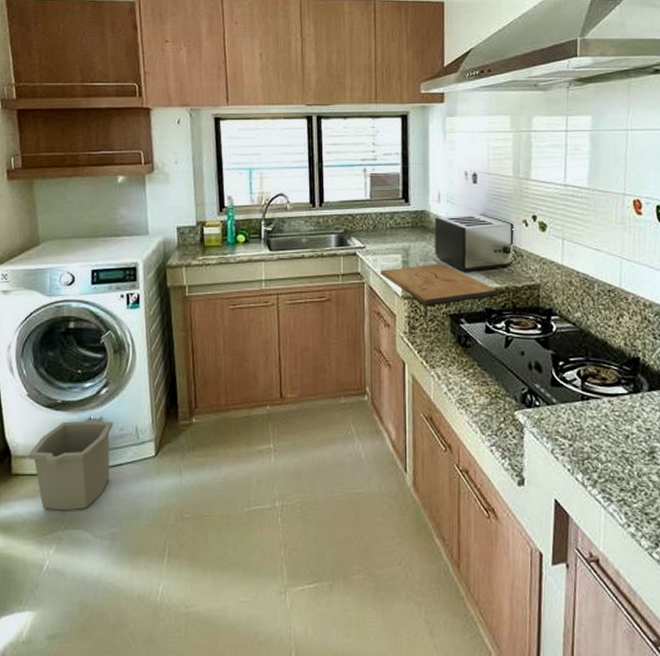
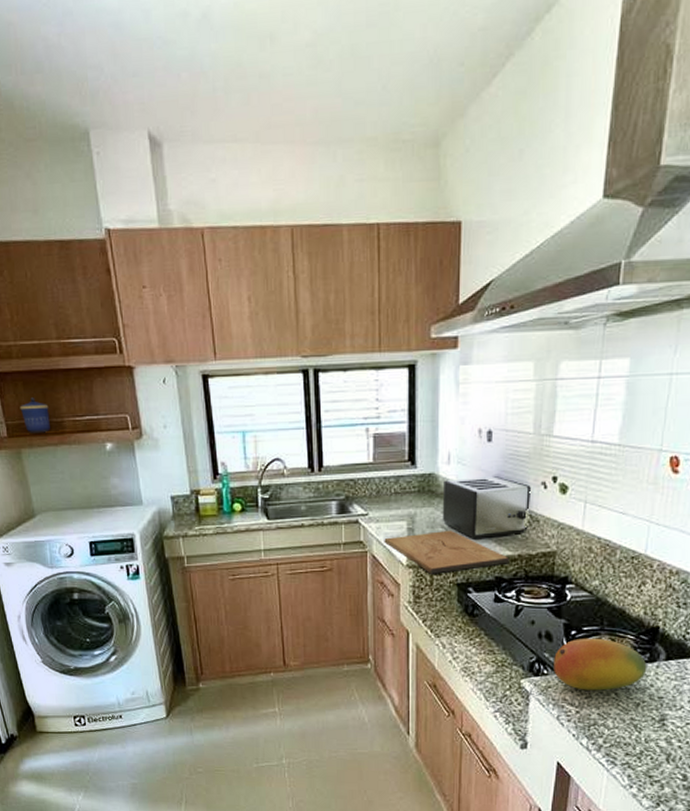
bucket: present [28,416,113,511] -> none [49,681,126,764]
decorative jar: none [37,133,66,165] -> present [20,398,50,433]
fruit: none [545,368,633,423] -> present [554,638,647,691]

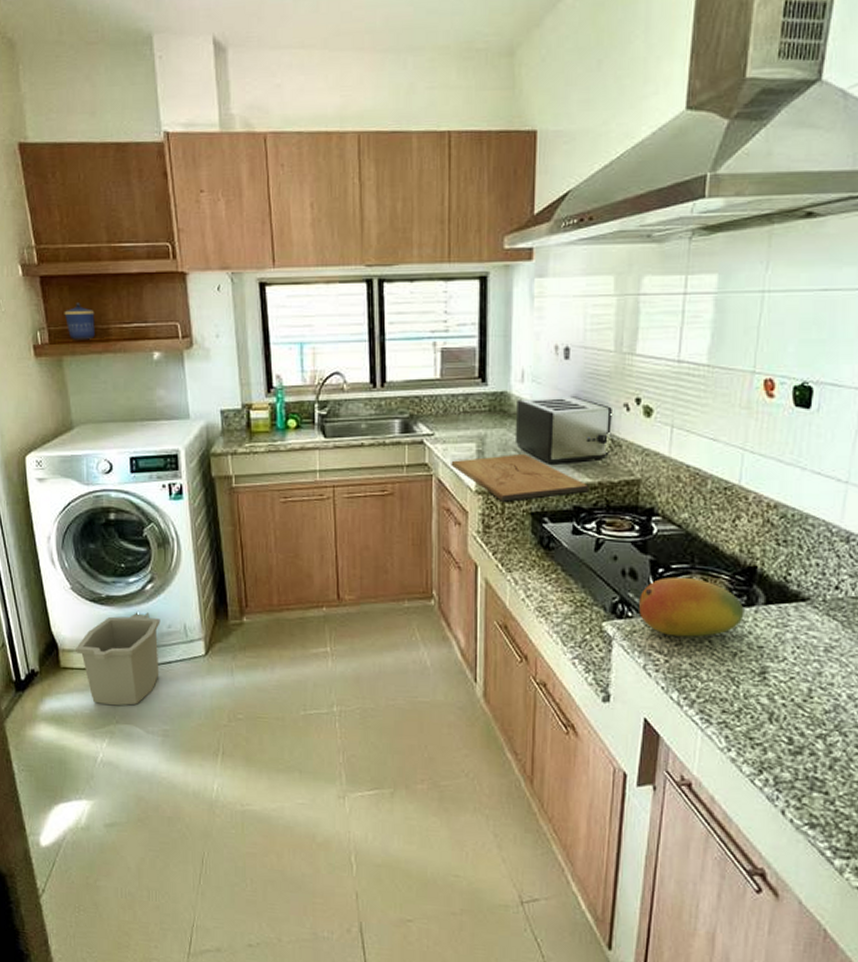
bucket: none [49,681,126,764] -> present [76,612,161,706]

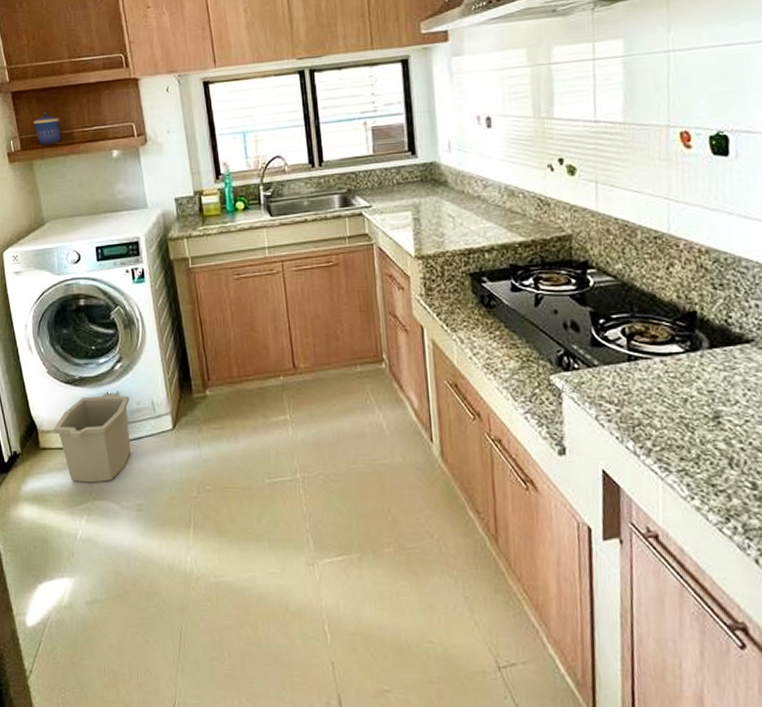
cutting board: present [451,453,589,502] -> none [390,218,523,265]
toaster: present [516,395,612,464] -> none [446,160,539,226]
fruit: present [639,576,744,638] -> none [584,326,690,386]

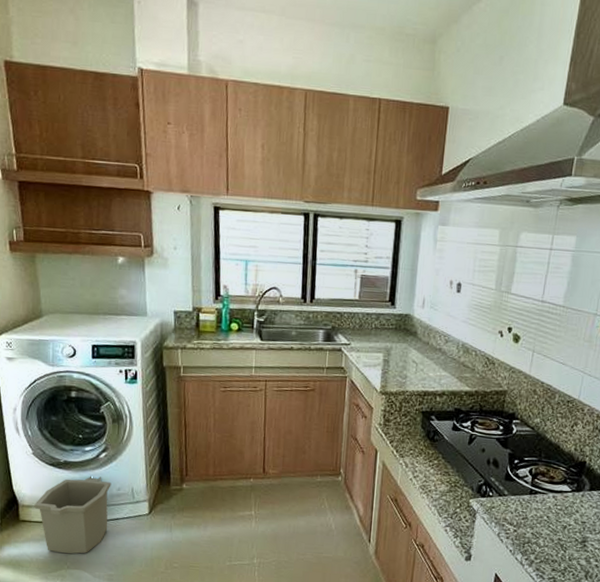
decorative jar: present [33,112,61,145] -> none [39,208,67,241]

